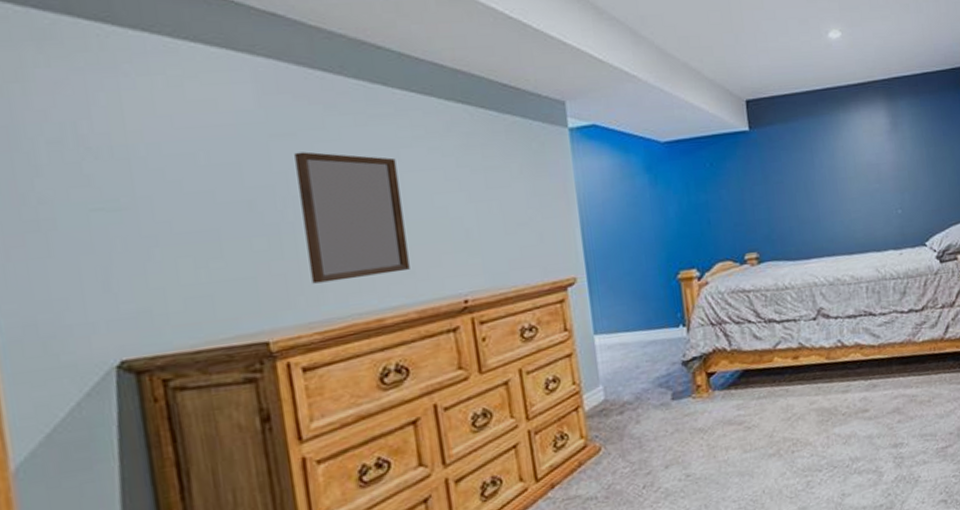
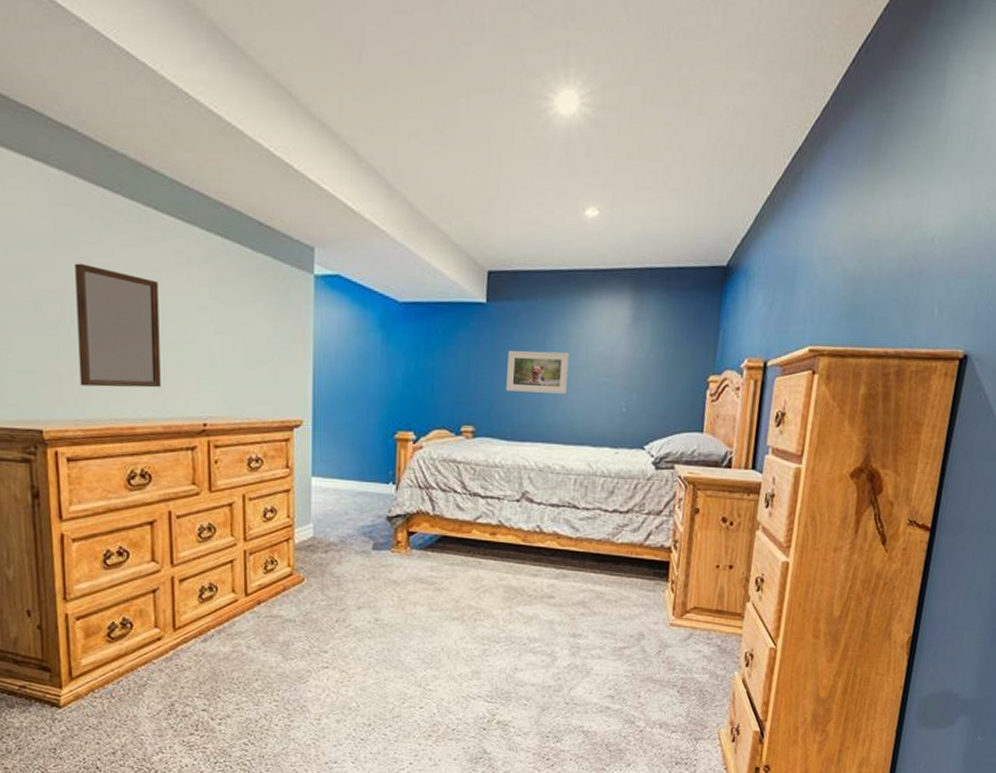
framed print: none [779,166,842,212] -> present [506,350,569,394]

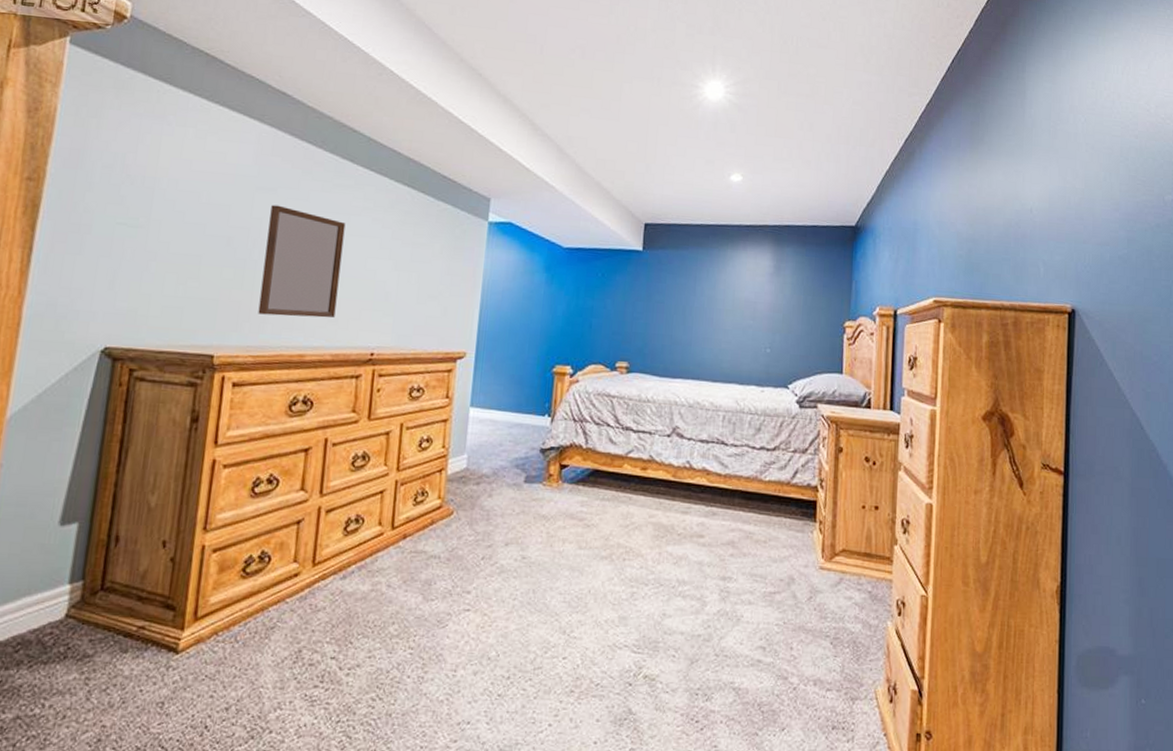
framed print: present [506,350,569,394] -> none [659,293,717,334]

